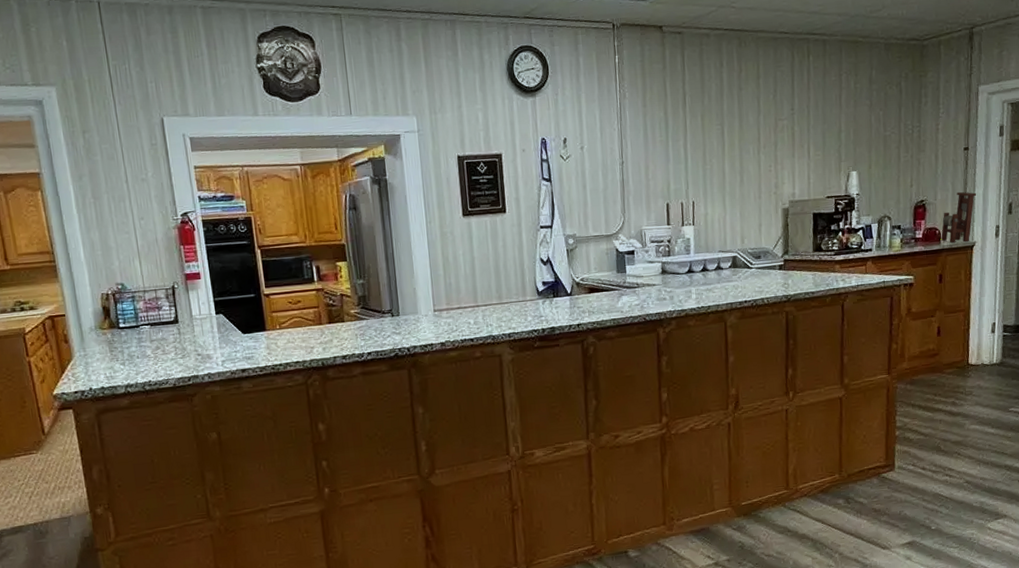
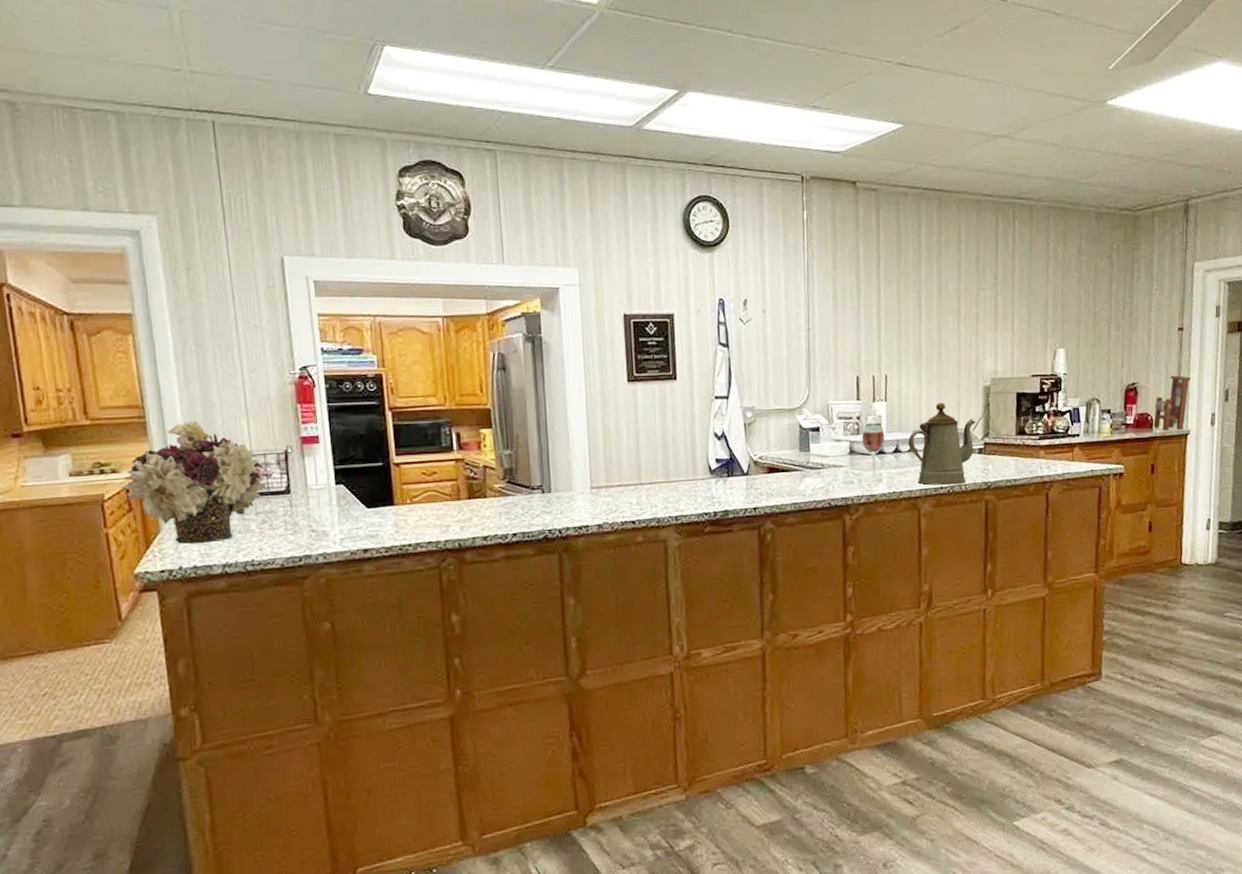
flower arrangement: none [38,262,158,369] -> present [120,420,266,544]
wineglass: none [672,244,694,299] -> present [861,422,885,483]
coffee pot: none [714,224,776,300] -> present [908,402,976,486]

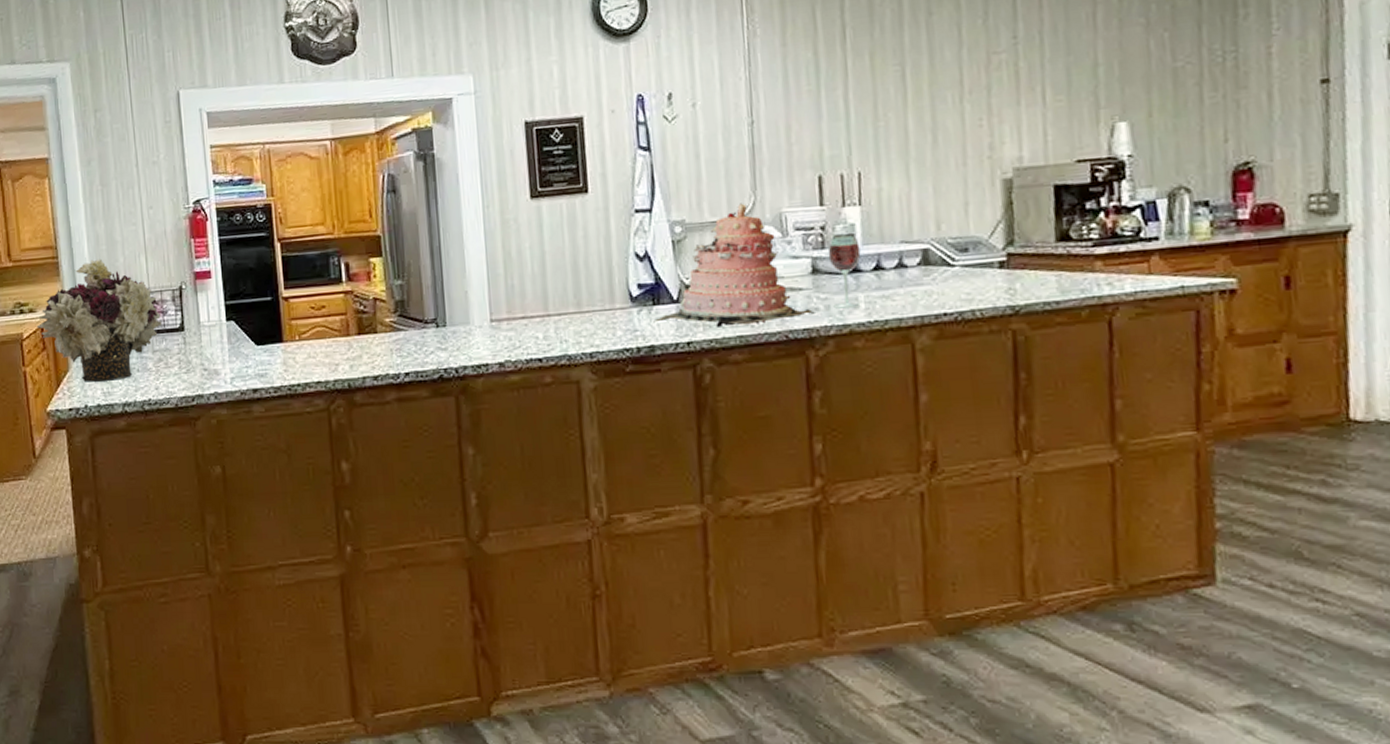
cake: none [728,395,855,496] -> present [653,203,820,327]
coffee pot: present [908,402,976,486] -> none [894,203,993,312]
paper towel holder: present [1153,375,1192,430] -> none [1285,147,1350,226]

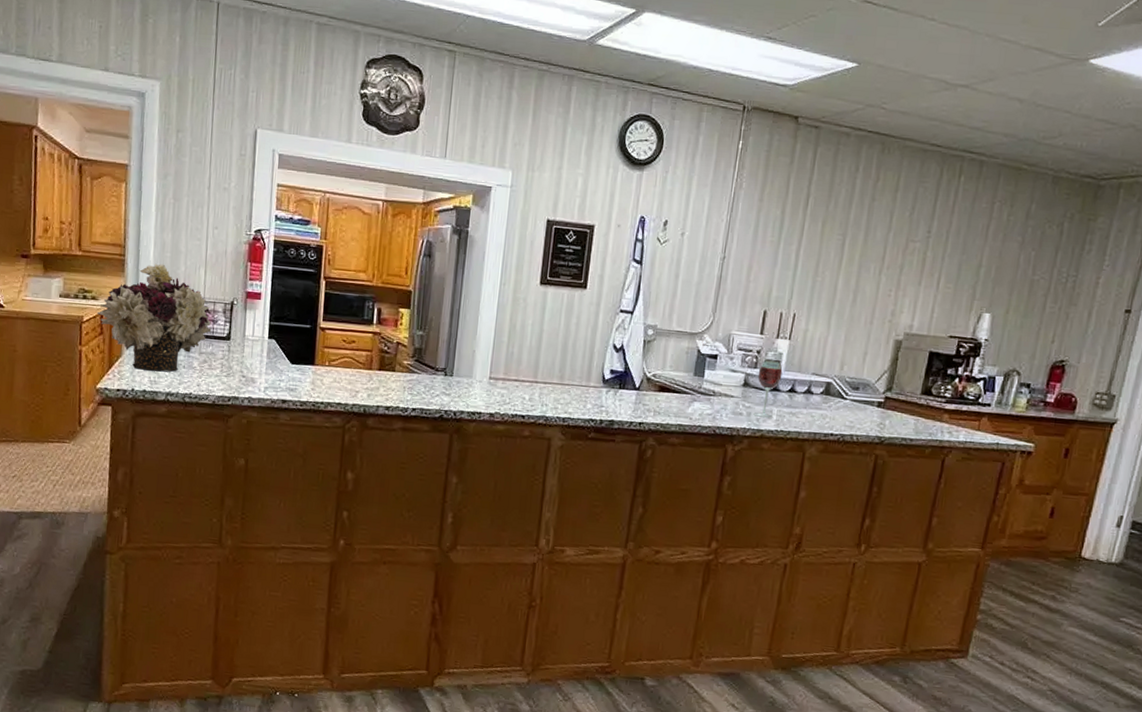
cake: present [653,203,820,327] -> none [617,320,743,419]

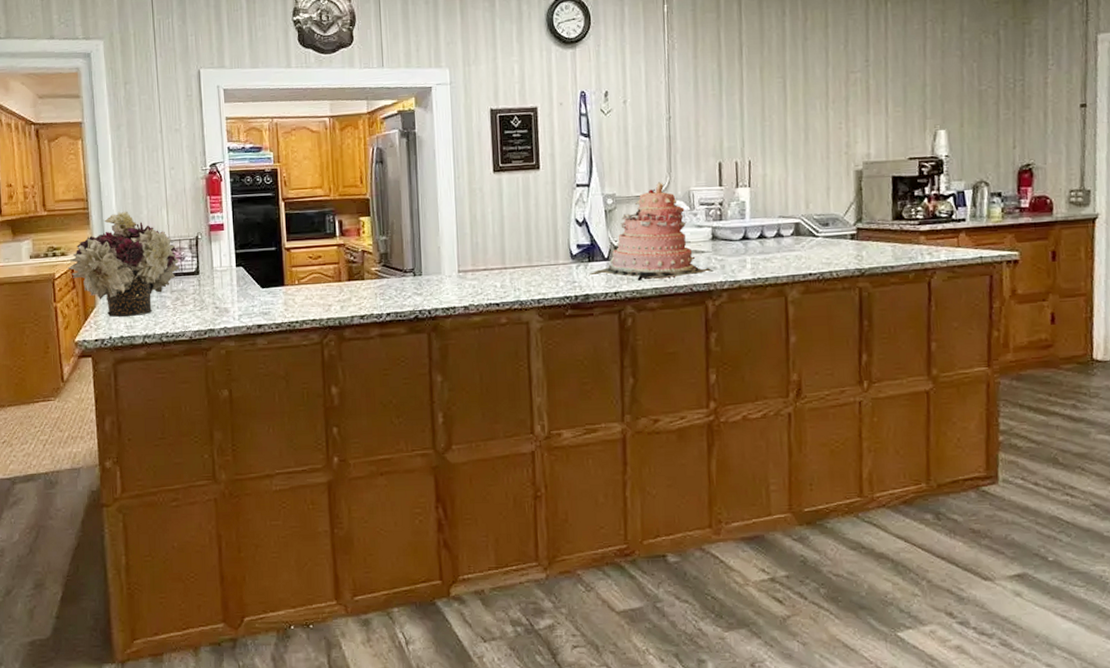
cake: none [617,320,743,419] -> present [588,182,717,281]
wineglass: present [753,358,783,419] -> none [724,208,749,269]

